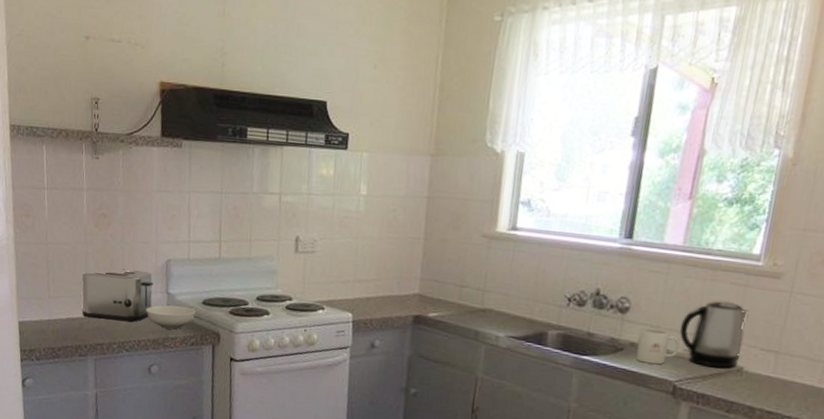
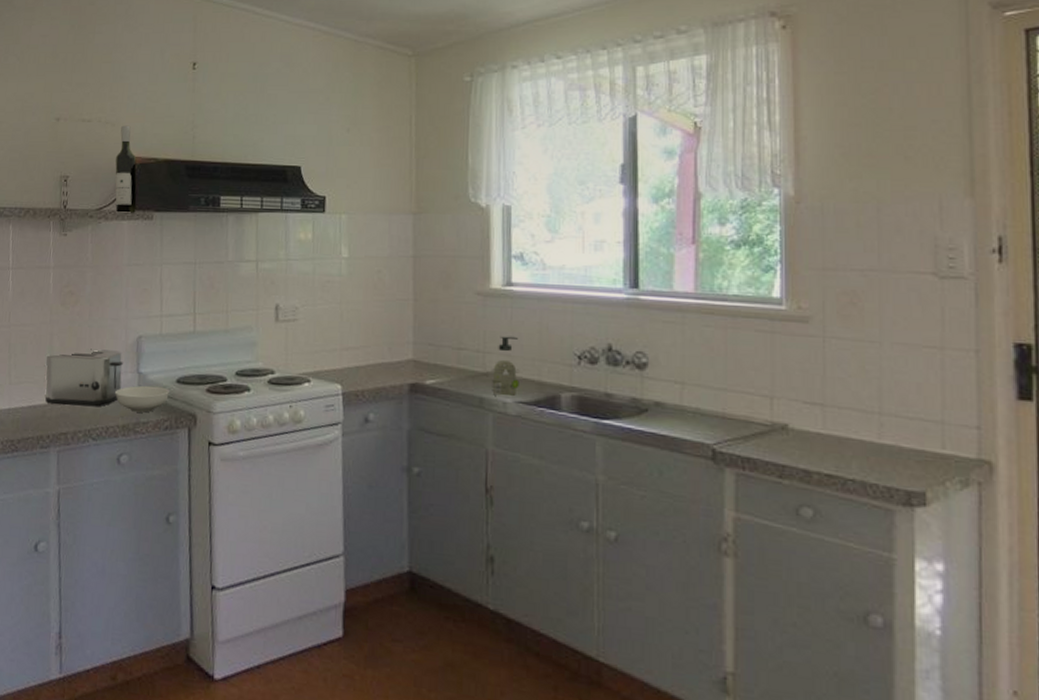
bottle: none [145,48,166,141] -> present [115,125,137,214]
soap dispenser: none [487,276,516,332] -> present [491,335,520,397]
mug: present [635,327,681,365] -> none [663,384,712,426]
kettle: present [679,301,749,369] -> none [707,350,782,428]

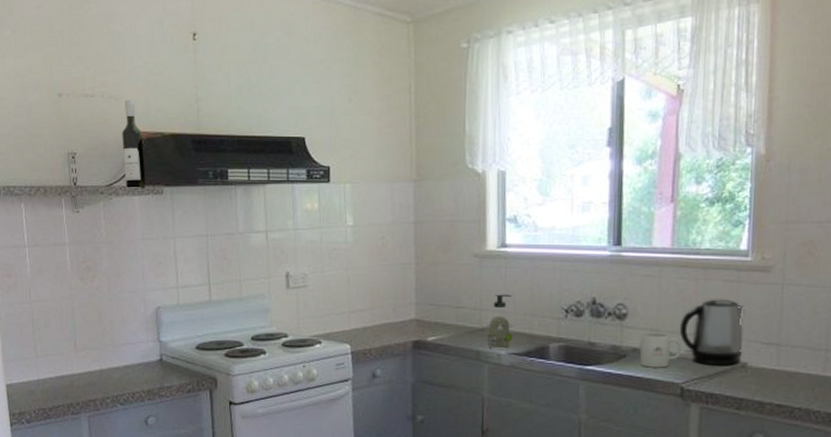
toaster: present [44,349,123,407] -> none [68,321,145,375]
bowl: present [114,385,170,413] -> none [137,353,191,378]
mug: none [663,384,712,426] -> present [639,332,683,368]
kettle: none [707,350,782,428] -> present [679,299,745,366]

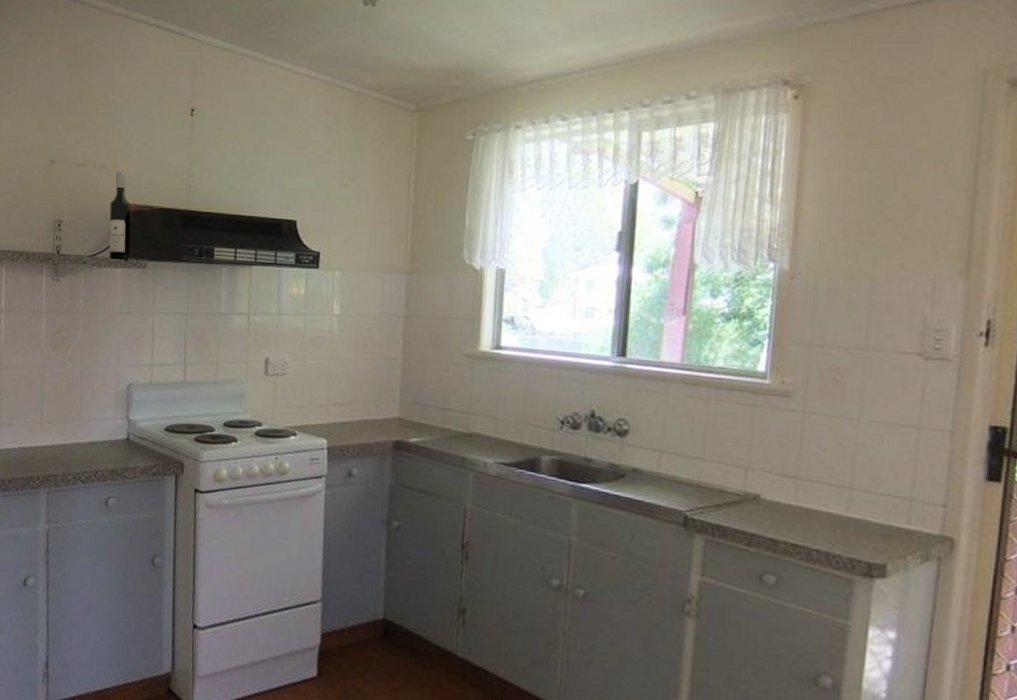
soap dispenser: present [487,294,513,349] -> none [474,398,503,458]
mug: present [639,332,683,368] -> none [639,452,688,493]
kettle: present [679,299,745,366] -> none [685,422,760,497]

